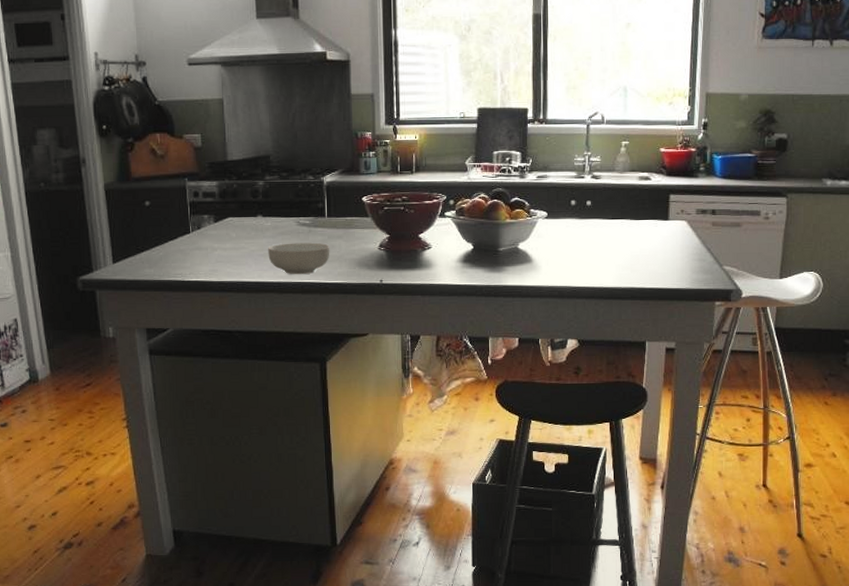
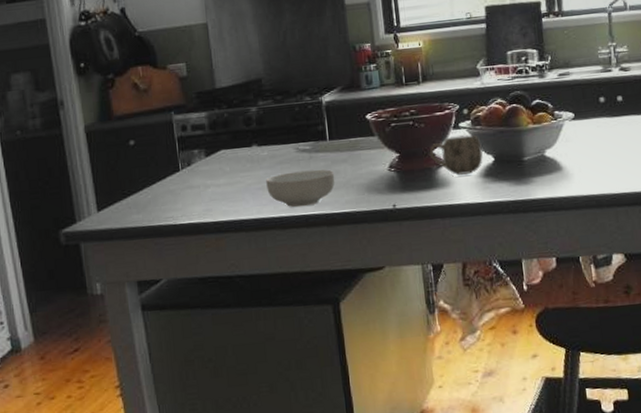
mug: none [416,224,463,259] -> present [429,134,483,175]

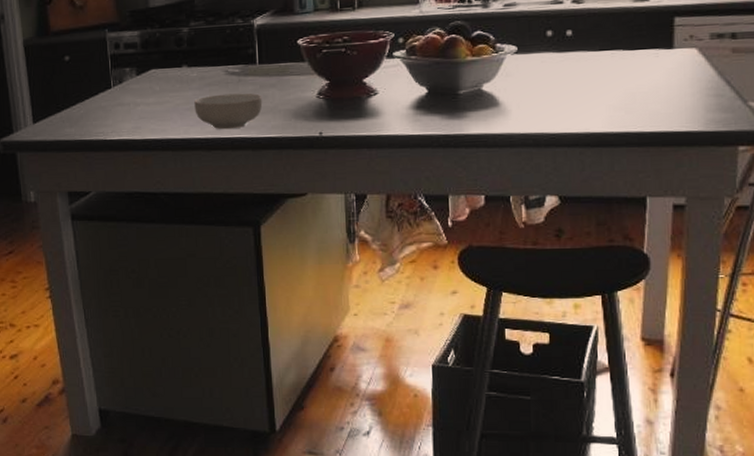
mug: present [429,134,483,175] -> none [360,64,416,106]

